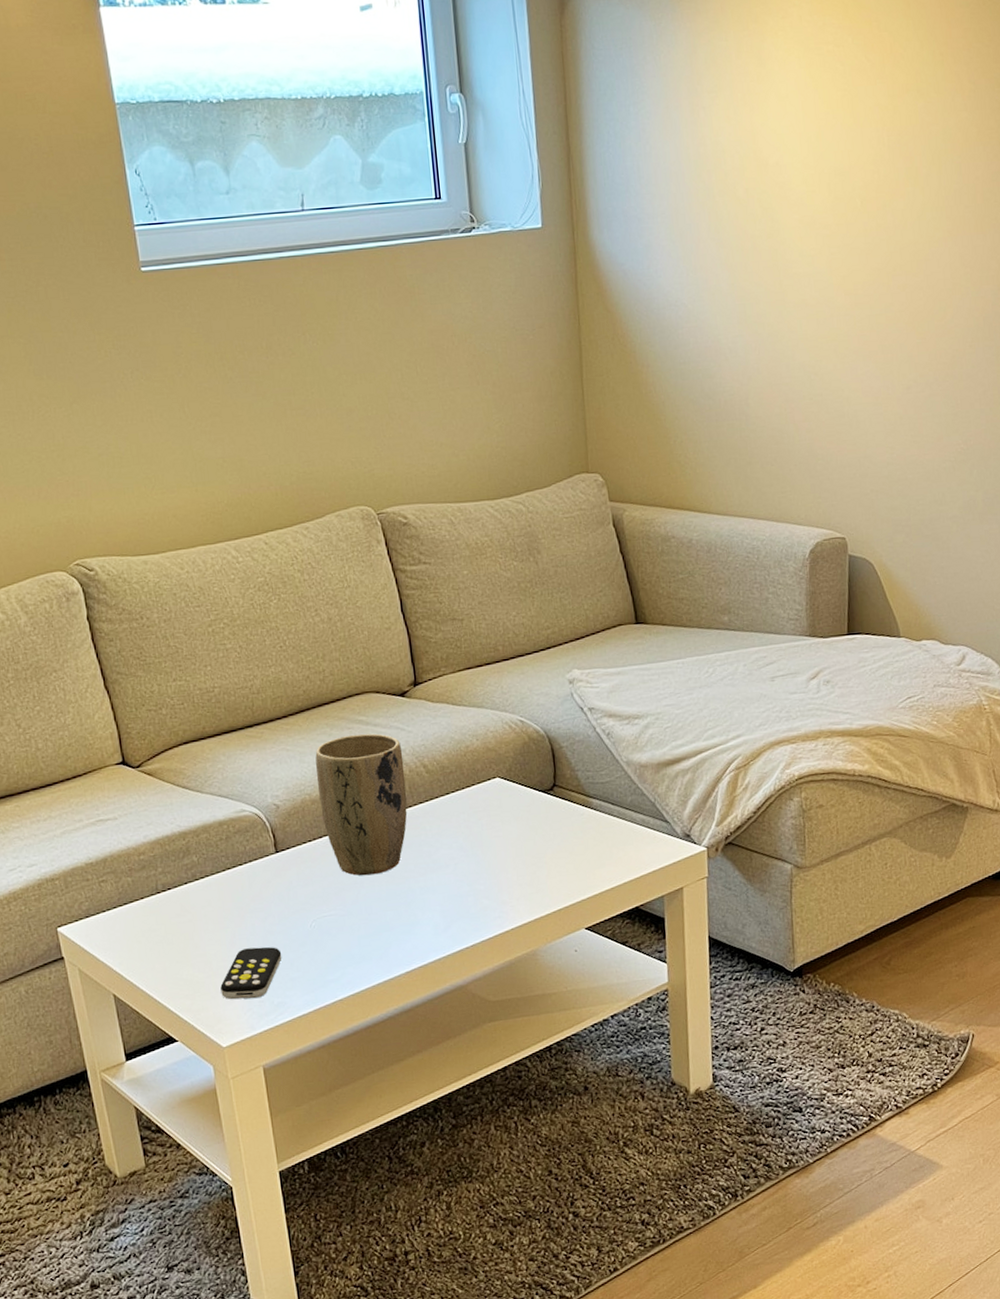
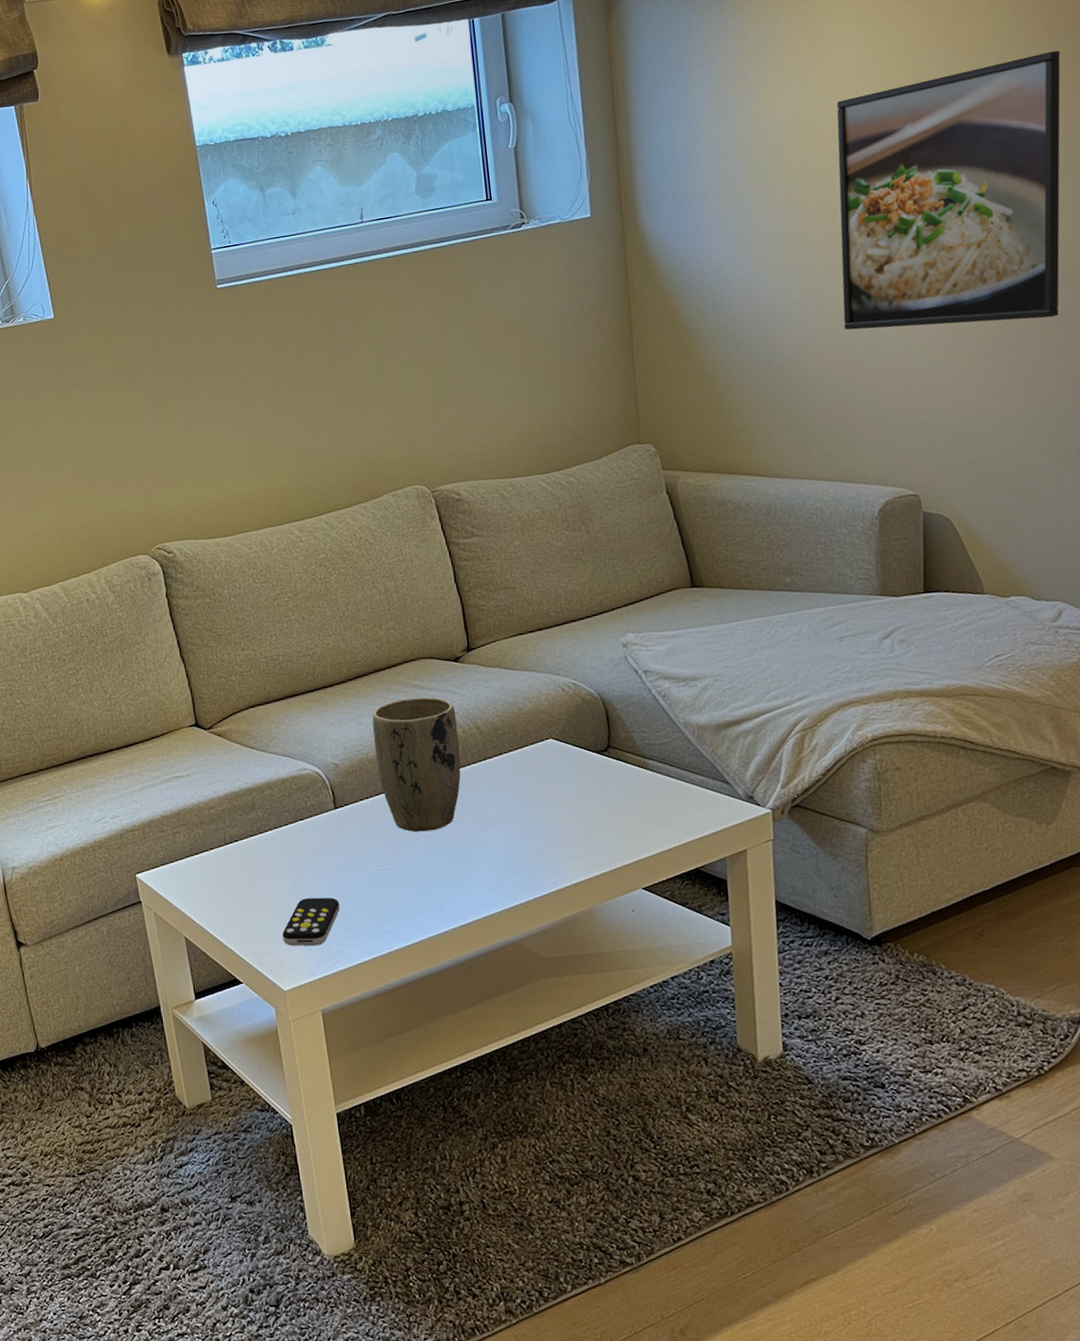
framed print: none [780,101,981,369] -> present [836,50,1061,330]

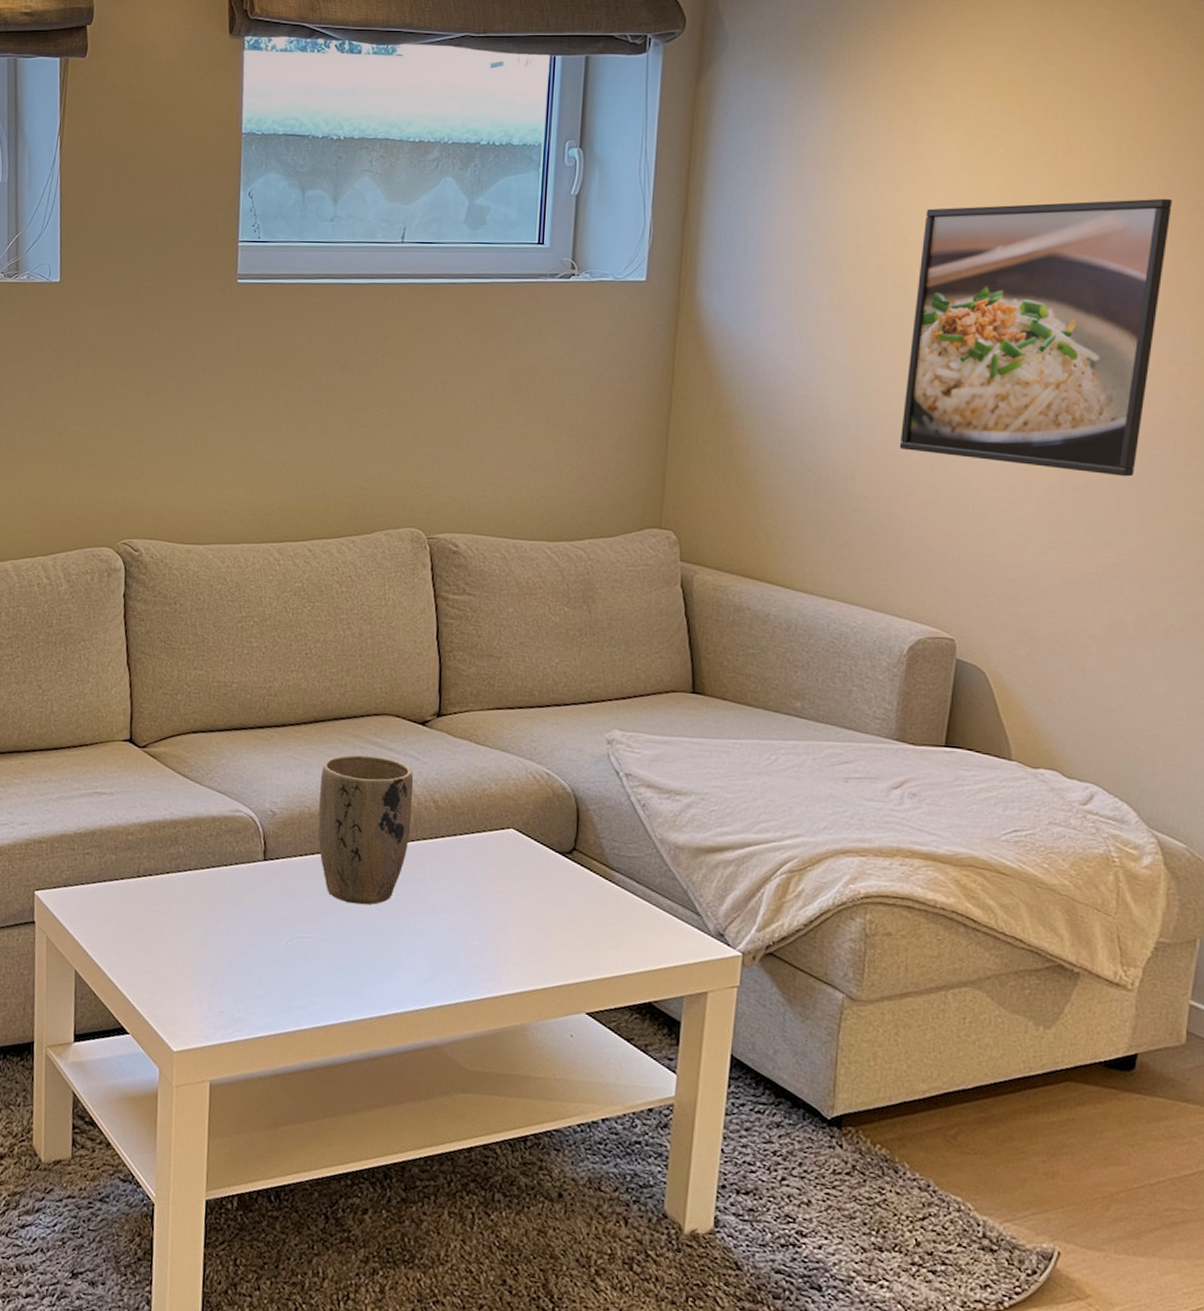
remote control: present [282,897,340,946] -> none [181,952,251,1008]

